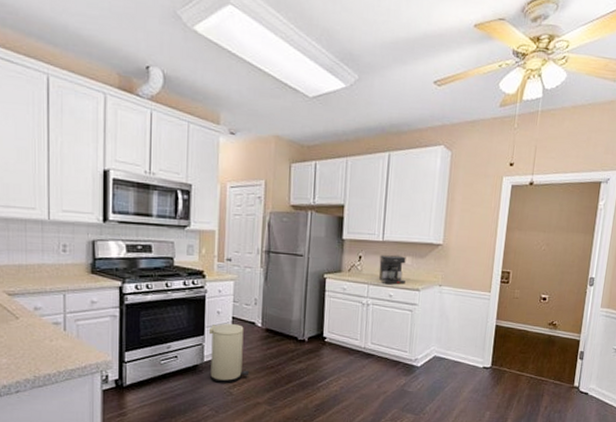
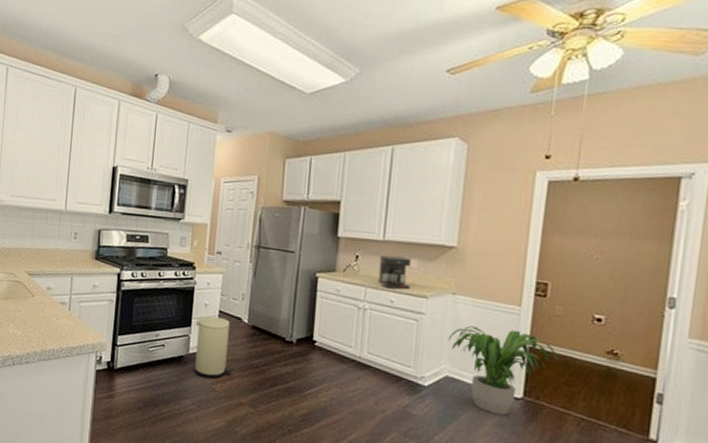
potted plant: none [435,312,517,382] -> present [447,325,559,415]

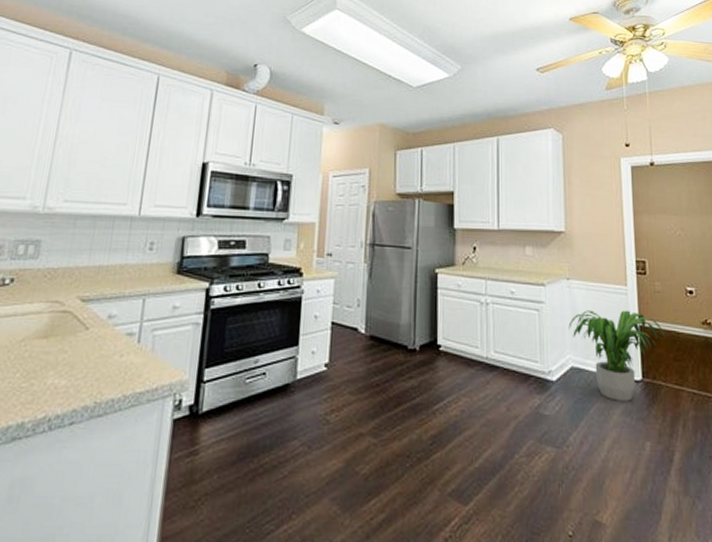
pedal bin: present [194,316,234,379] -> none [303,331,351,409]
coffee maker: present [377,255,411,290] -> none [496,244,528,280]

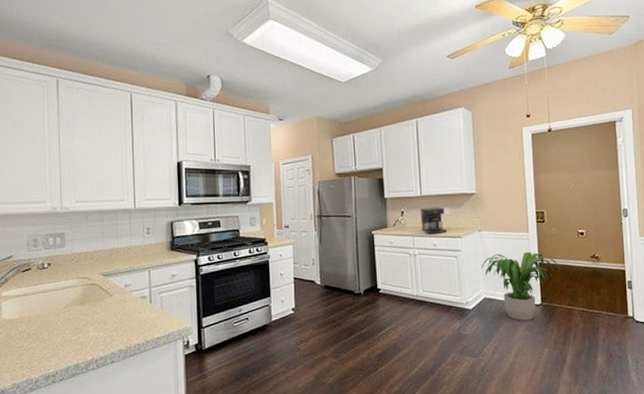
coffee maker: none [496,244,528,280] -> present [420,207,447,235]

